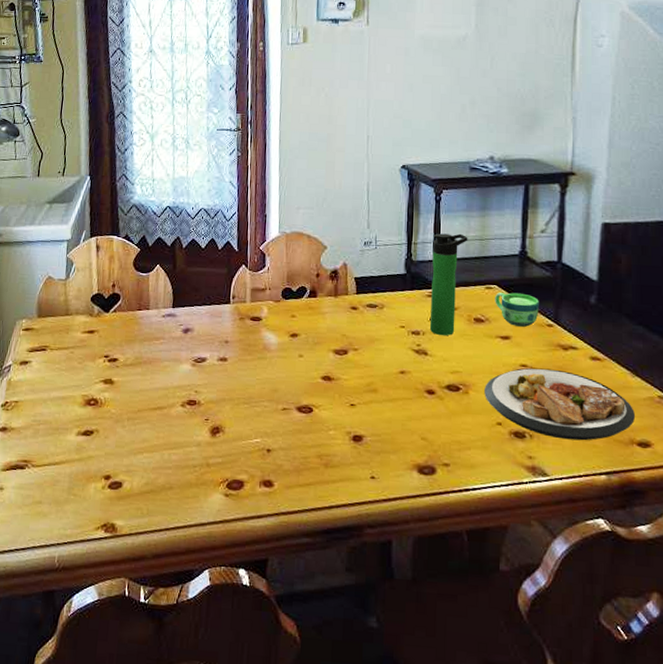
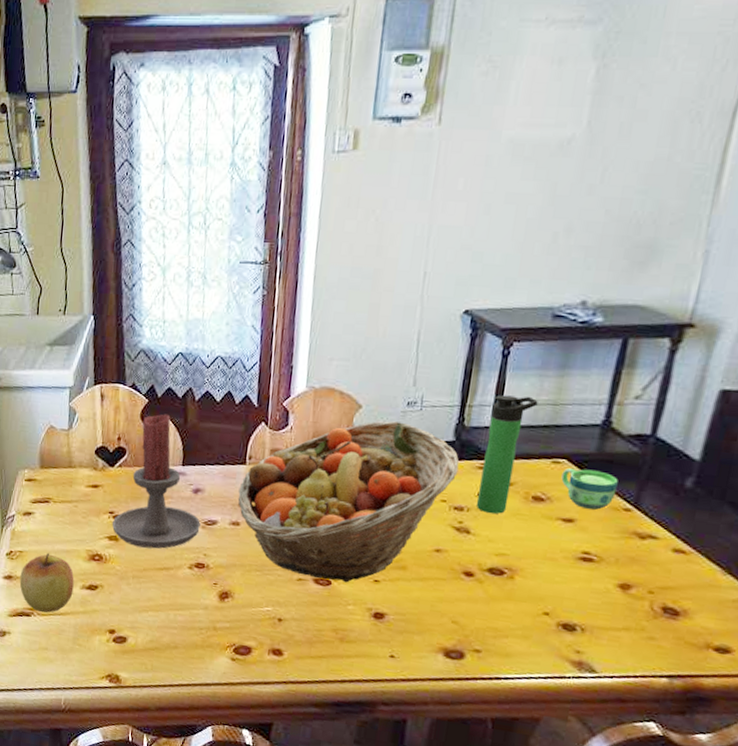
apple: none [14,401,70,464] -> present [19,552,74,613]
candle holder: none [107,261,191,390] -> present [112,414,201,549]
fruit basket: none [224,259,412,409] -> present [237,421,459,583]
plate: present [484,368,635,441] -> none [533,556,718,640]

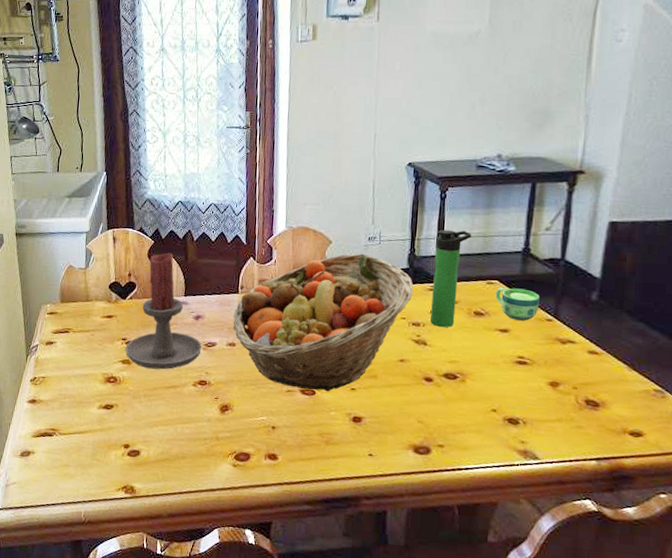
apple: present [19,552,74,613] -> none [42,377,92,433]

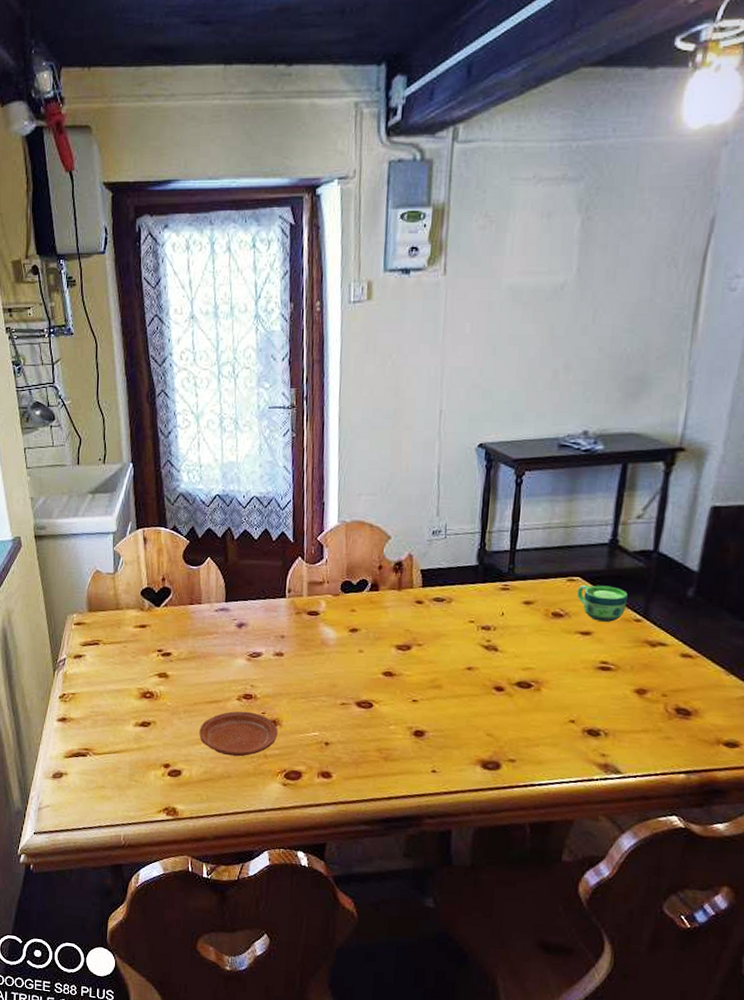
candle holder: present [124,252,202,370] -> none [161,553,246,683]
plate: none [157,396,229,439] -> present [199,711,278,757]
fruit basket: present [233,253,414,392] -> none [280,550,484,704]
bottle: present [429,229,472,328] -> none [501,520,551,632]

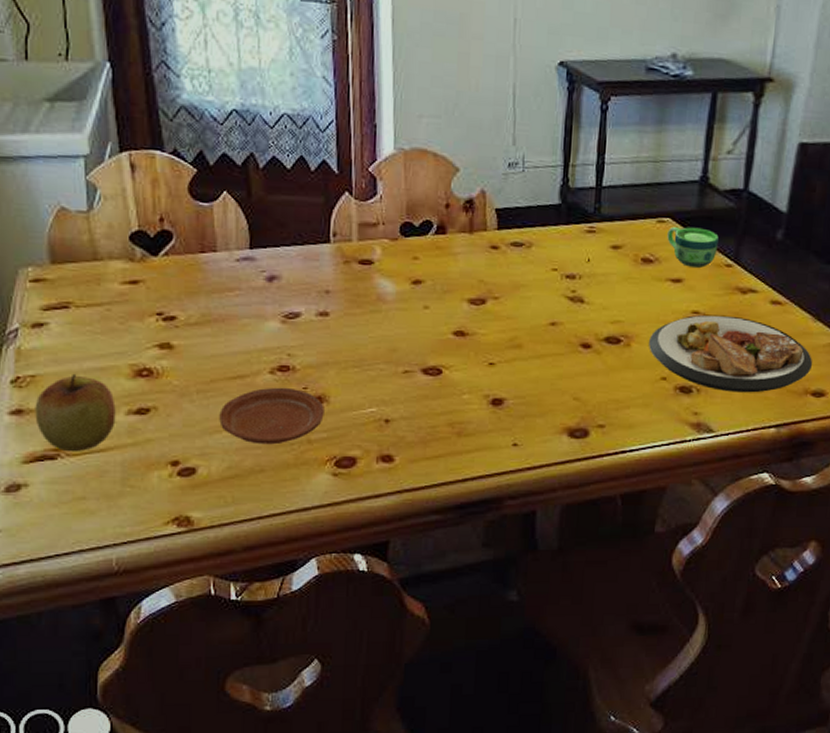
apple: none [74,693,127,752] -> present [35,373,116,452]
plate: none [558,665,725,740] -> present [649,314,812,393]

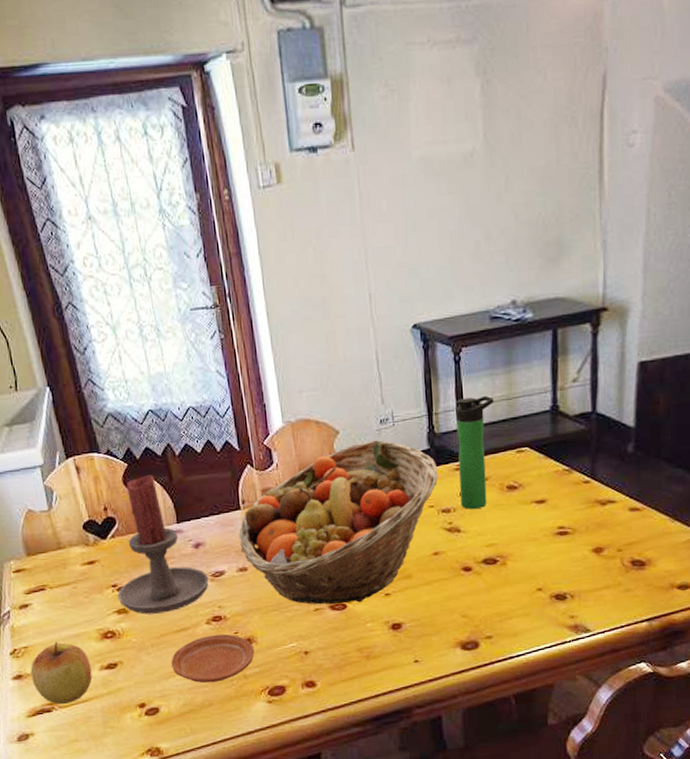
candle holder: none [161,186,280,354] -> present [117,474,209,614]
fruit basket: none [323,185,567,370] -> present [238,440,439,605]
bottle: none [587,152,639,280] -> present [455,395,494,510]
plate: present [649,314,812,393] -> none [522,526,675,595]
cup: present [667,226,719,268] -> none [527,452,574,488]

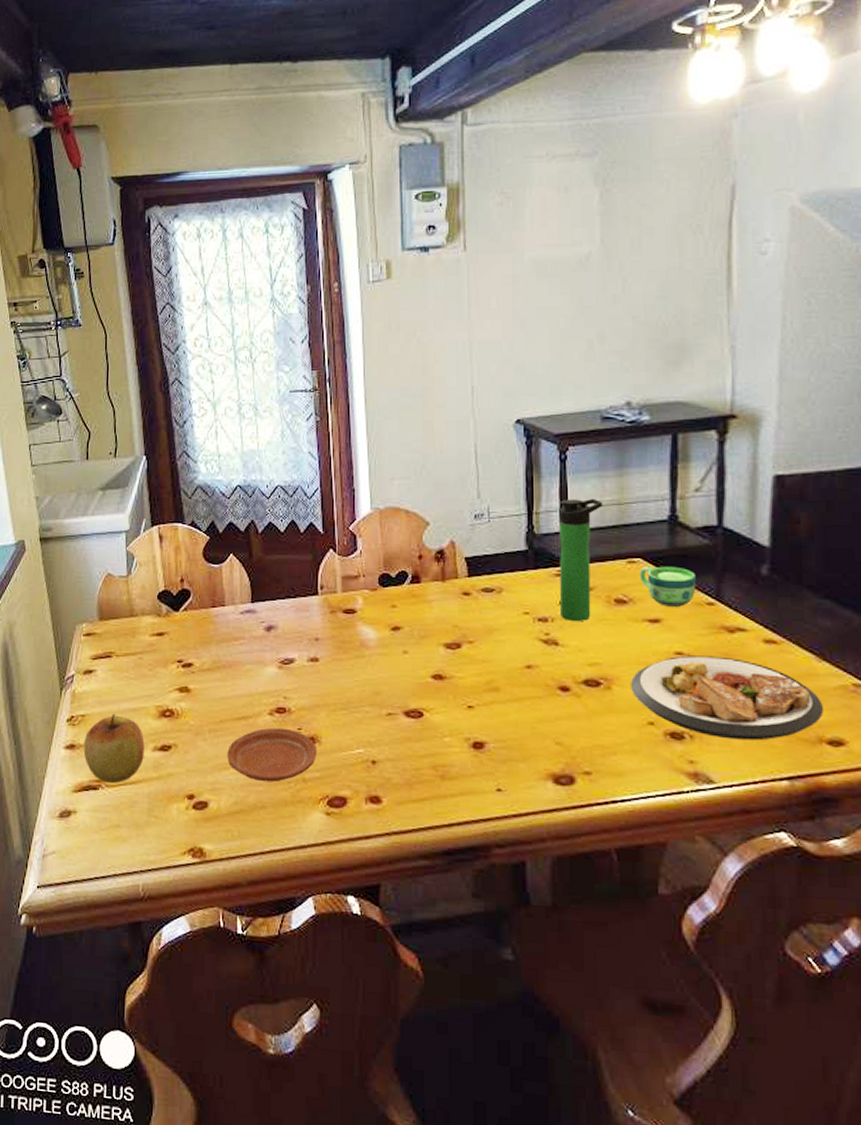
candle holder: present [117,474,209,614] -> none [181,550,277,697]
fruit basket: present [238,440,439,605] -> none [313,536,536,712]
plate: none [522,526,675,595] -> present [631,655,823,741]
cup: none [527,452,574,488] -> present [639,566,696,607]

